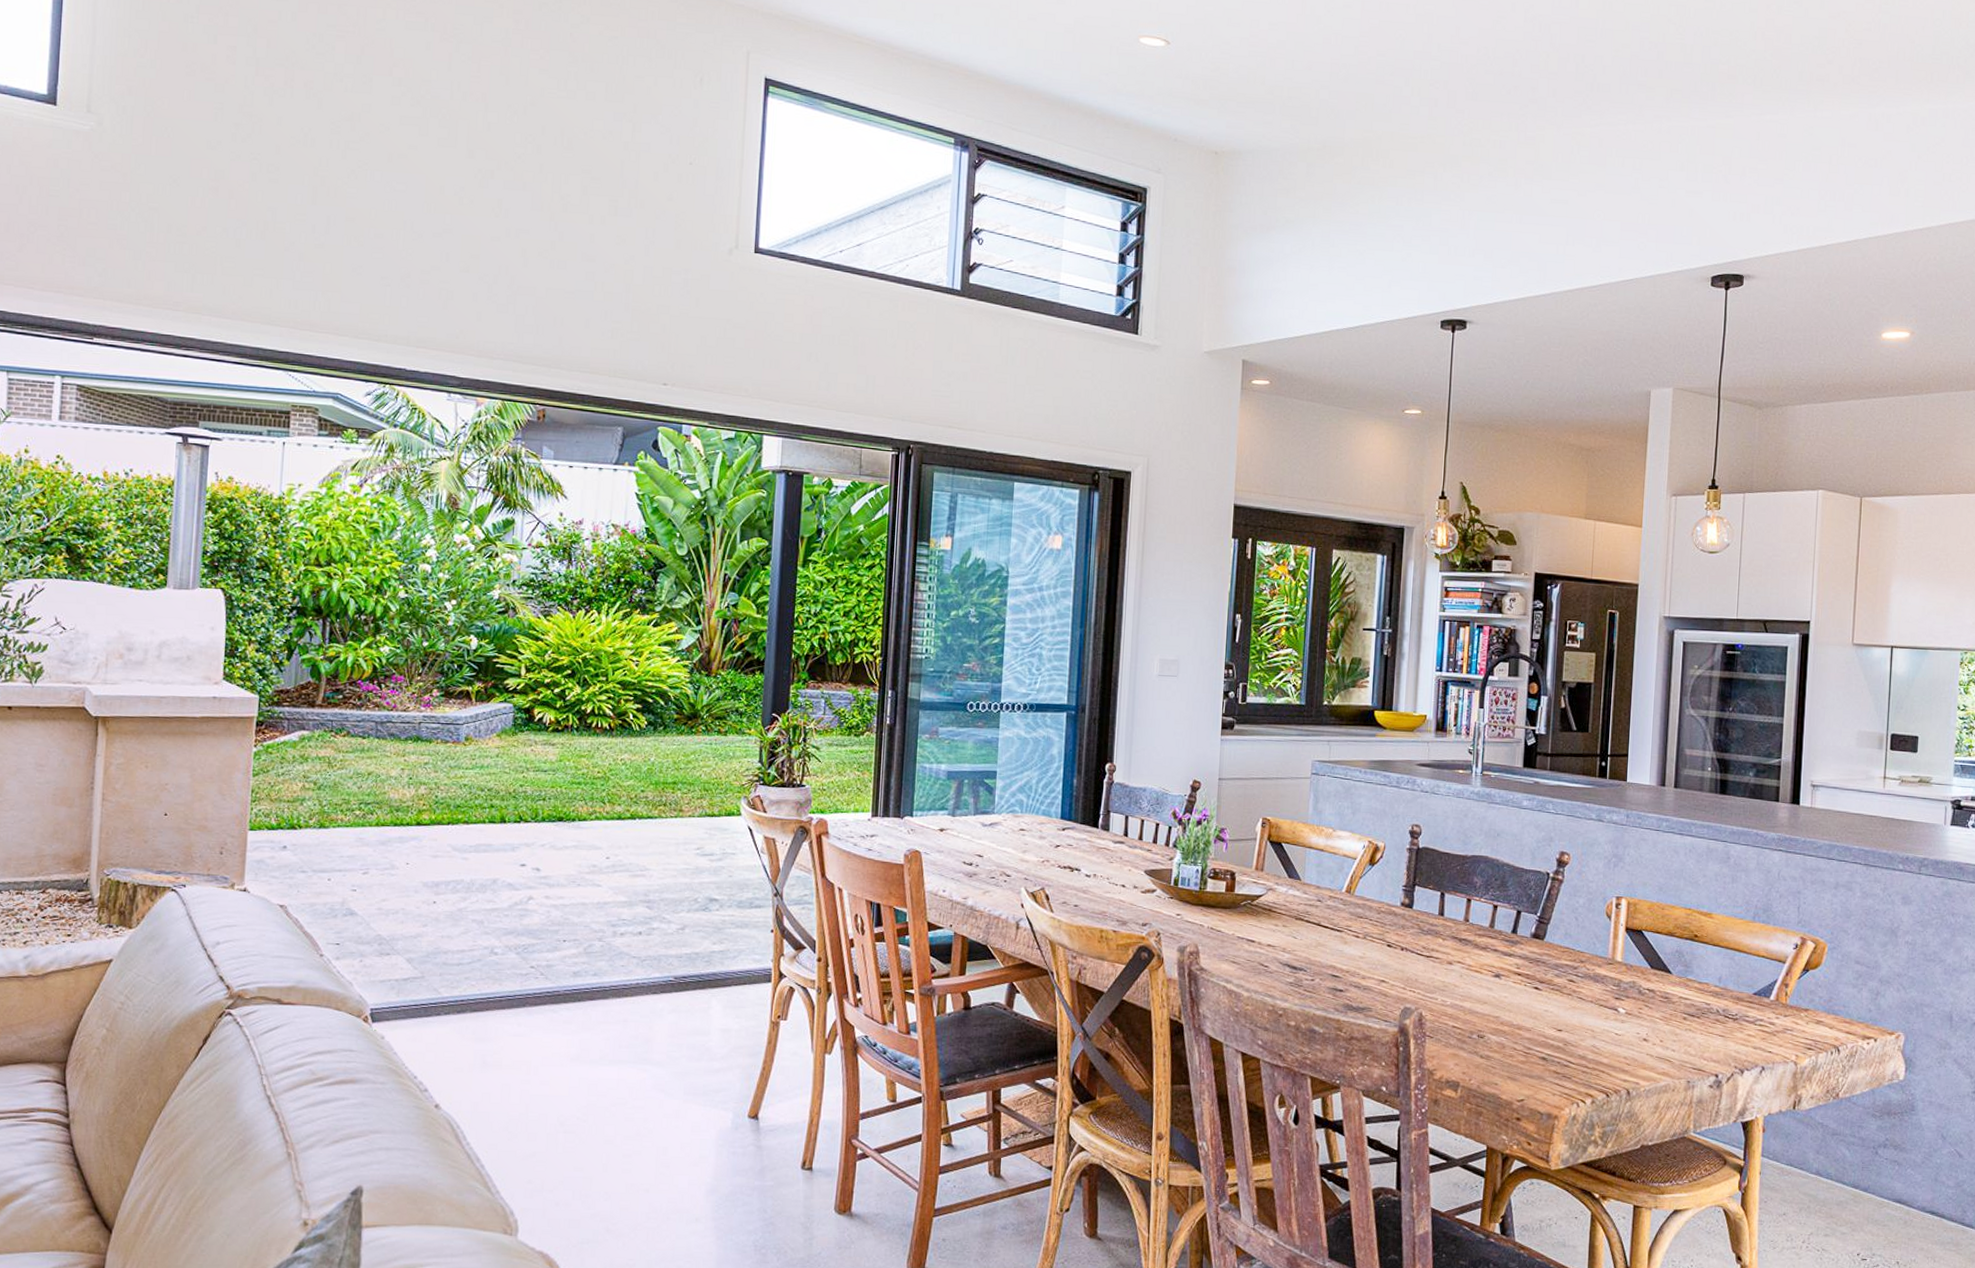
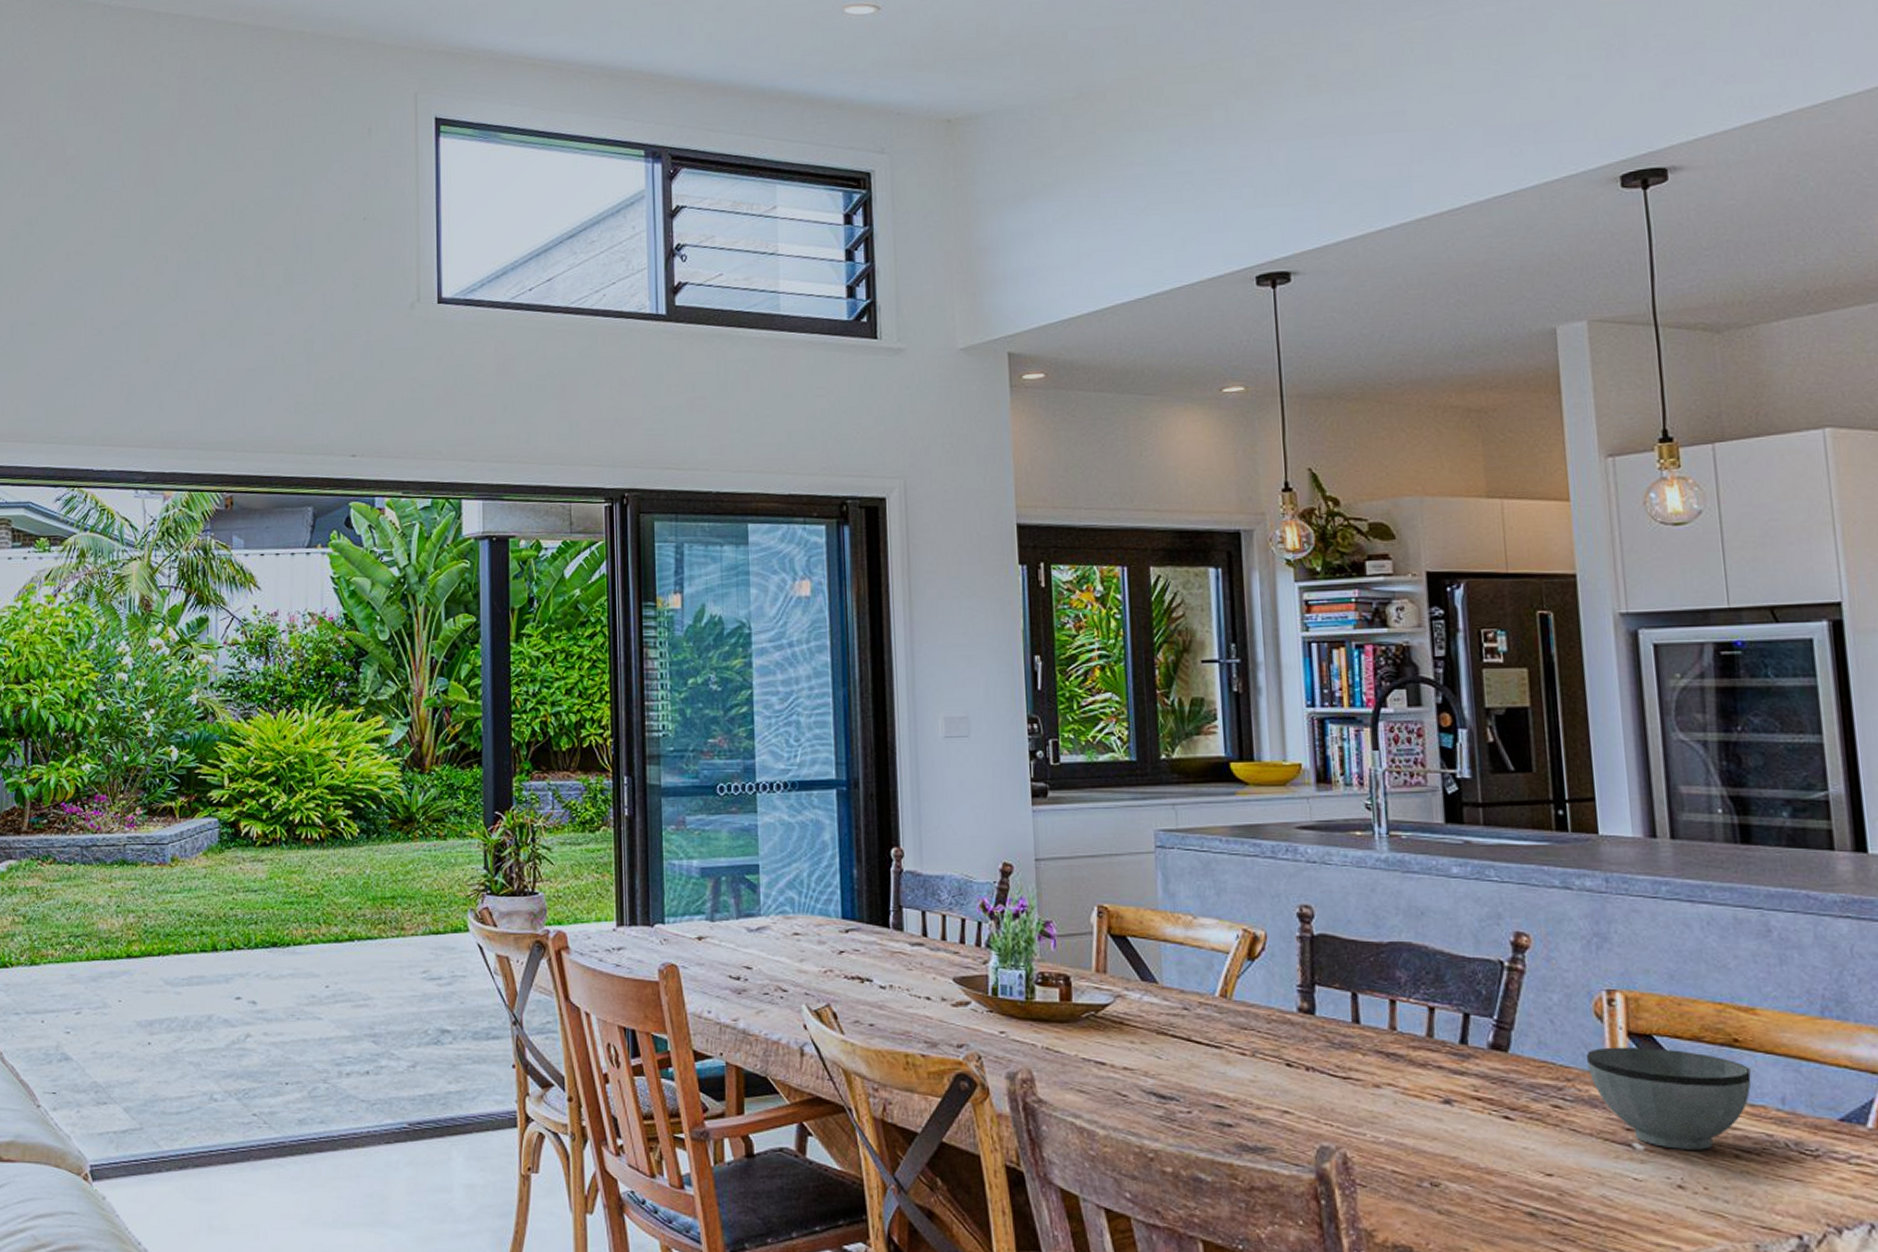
bowl: none [1596,938,1702,1014] -> present [1587,1047,1752,1150]

